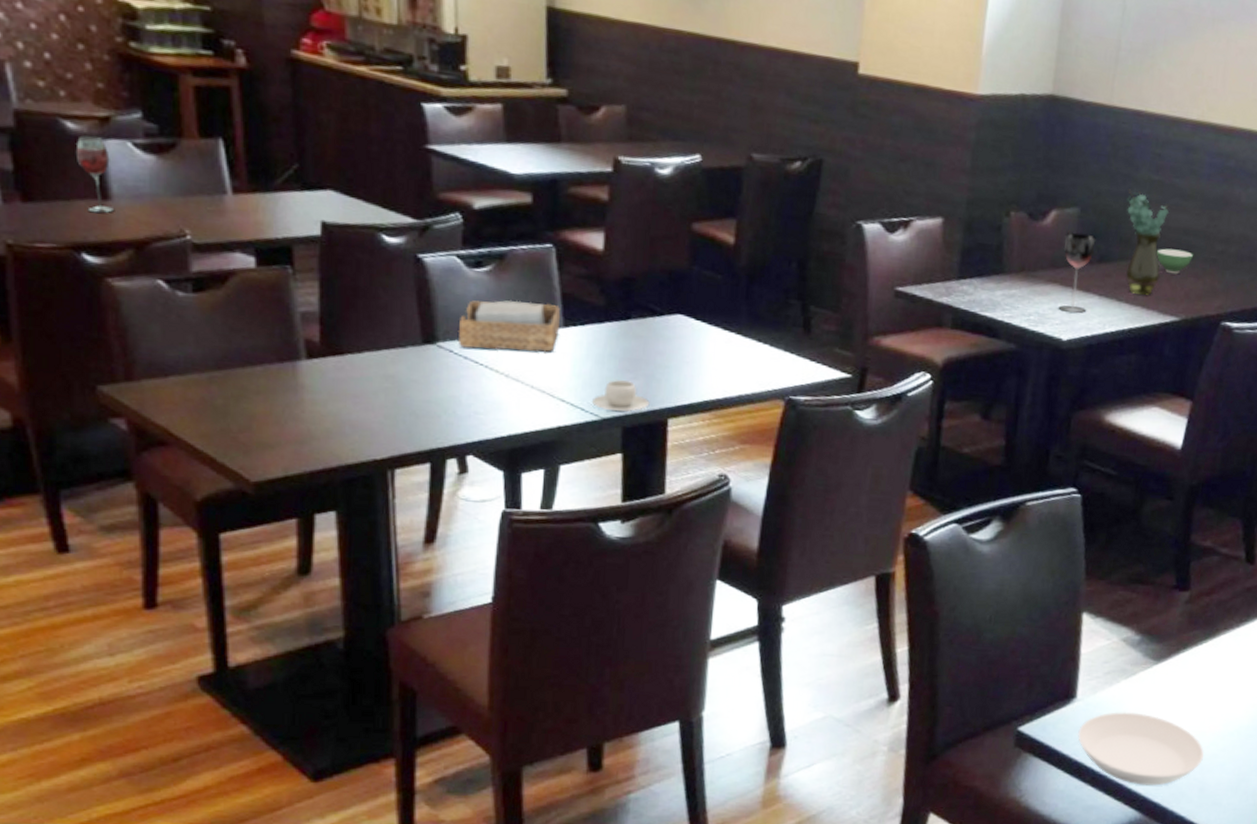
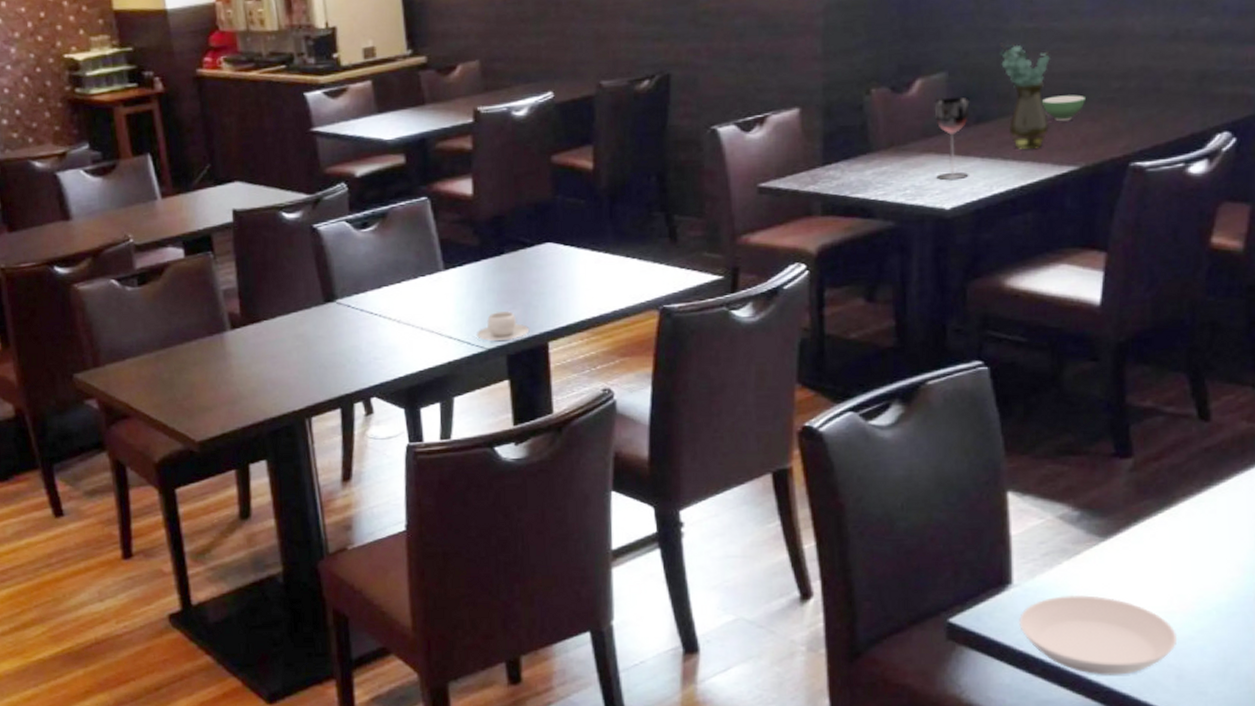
wineglass: present [75,135,115,213] -> none [43,169,75,233]
napkin holder: present [458,300,561,352] -> none [353,250,441,301]

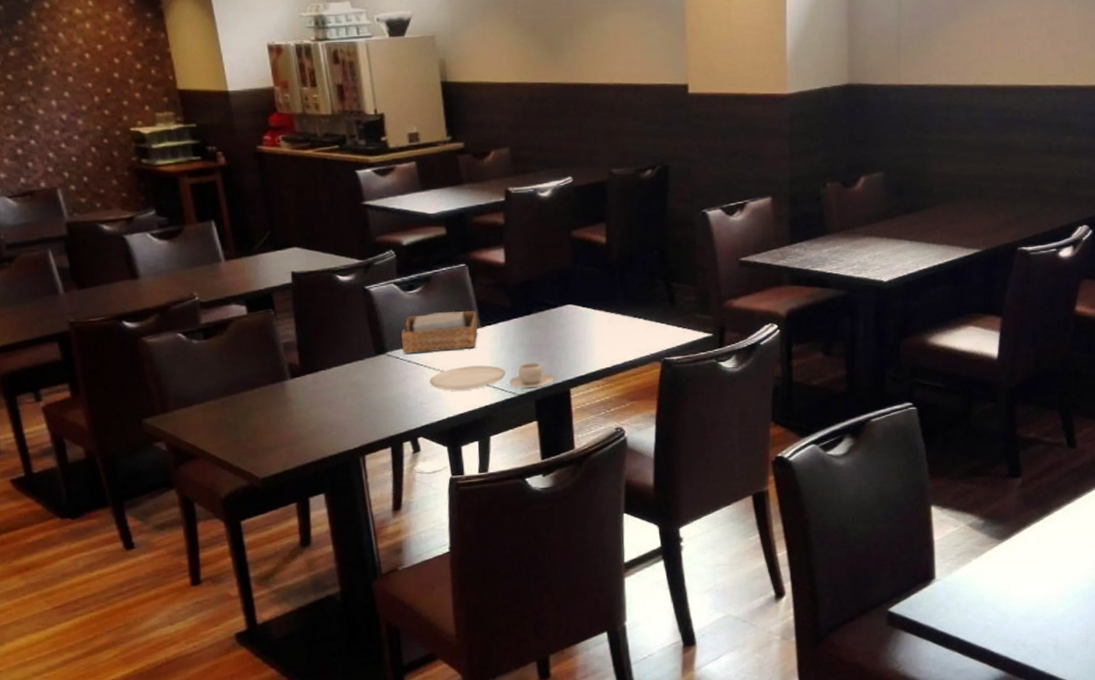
napkin holder: none [353,250,441,301] -> present [401,310,478,354]
plate: none [384,314,473,343] -> present [429,364,506,390]
wineglass: present [934,96,970,180] -> none [874,191,901,258]
vase: present [999,42,1051,149] -> none [923,150,961,235]
saucer: present [1019,595,1178,675] -> none [941,586,1054,648]
bowl: present [1041,94,1087,122] -> none [953,193,987,214]

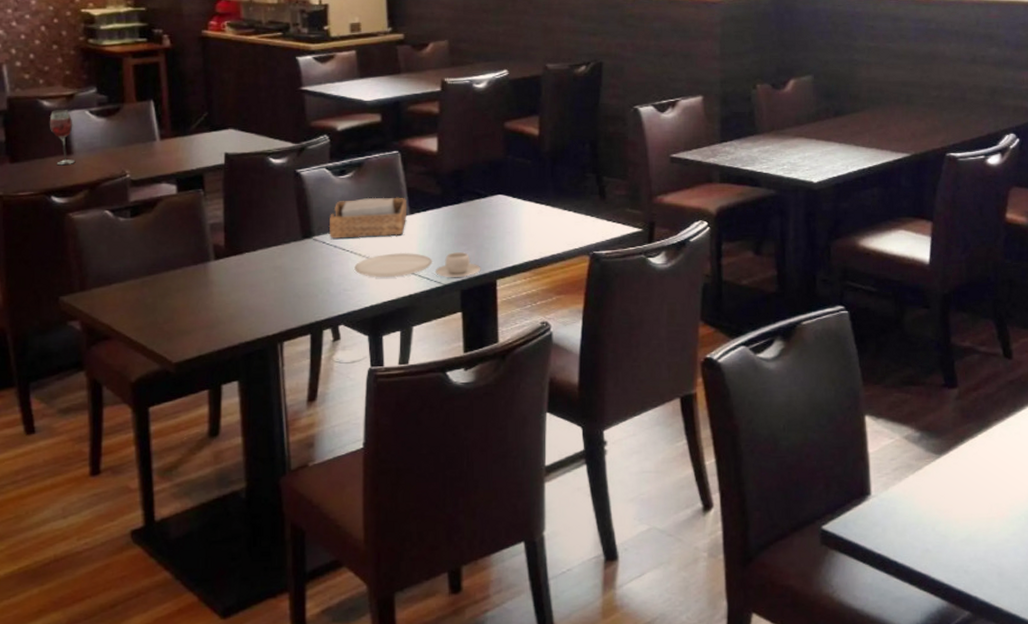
wineglass: none [111,232,143,290] -> present [49,109,76,166]

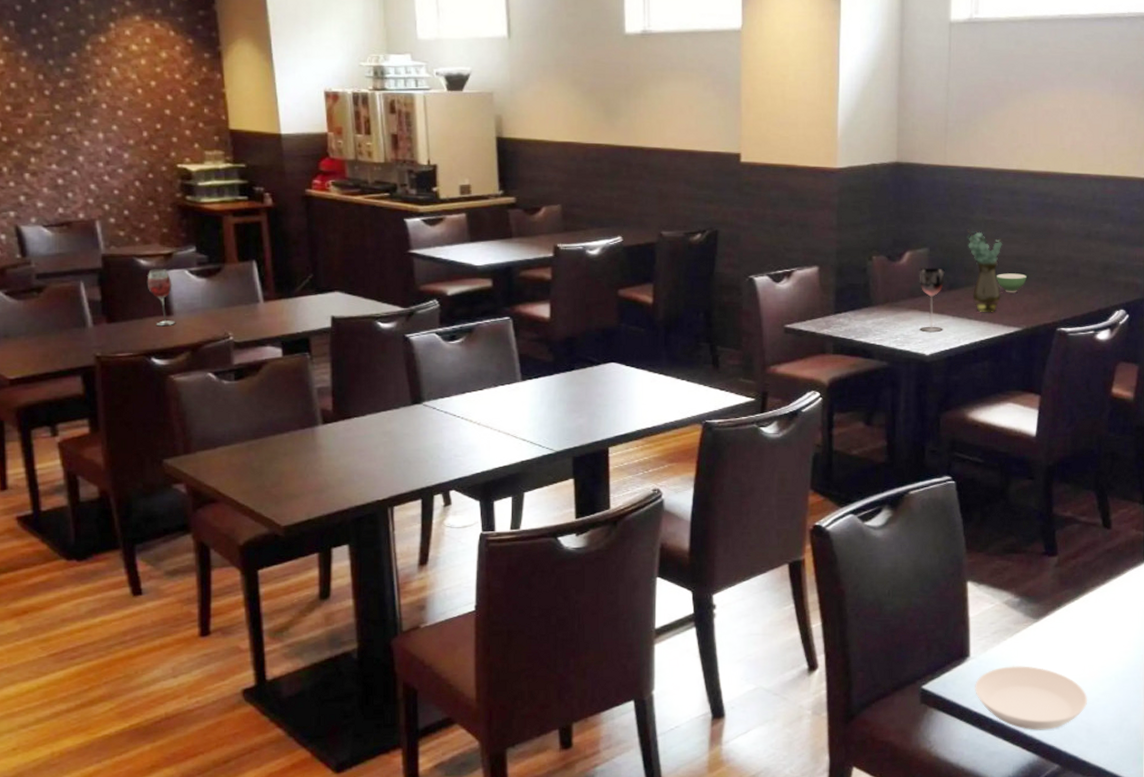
napkin holder: present [328,197,408,239] -> none [439,363,519,404]
plate: present [354,252,432,277] -> none [465,418,544,443]
teacup: present [436,252,481,278] -> none [547,420,593,445]
wineglass: none [804,95,831,160] -> present [919,267,945,333]
vase: none [850,56,889,138] -> present [967,229,1003,312]
saucer: none [877,504,997,574] -> present [975,666,1088,730]
bowl: none [881,99,914,119] -> present [996,273,1028,293]

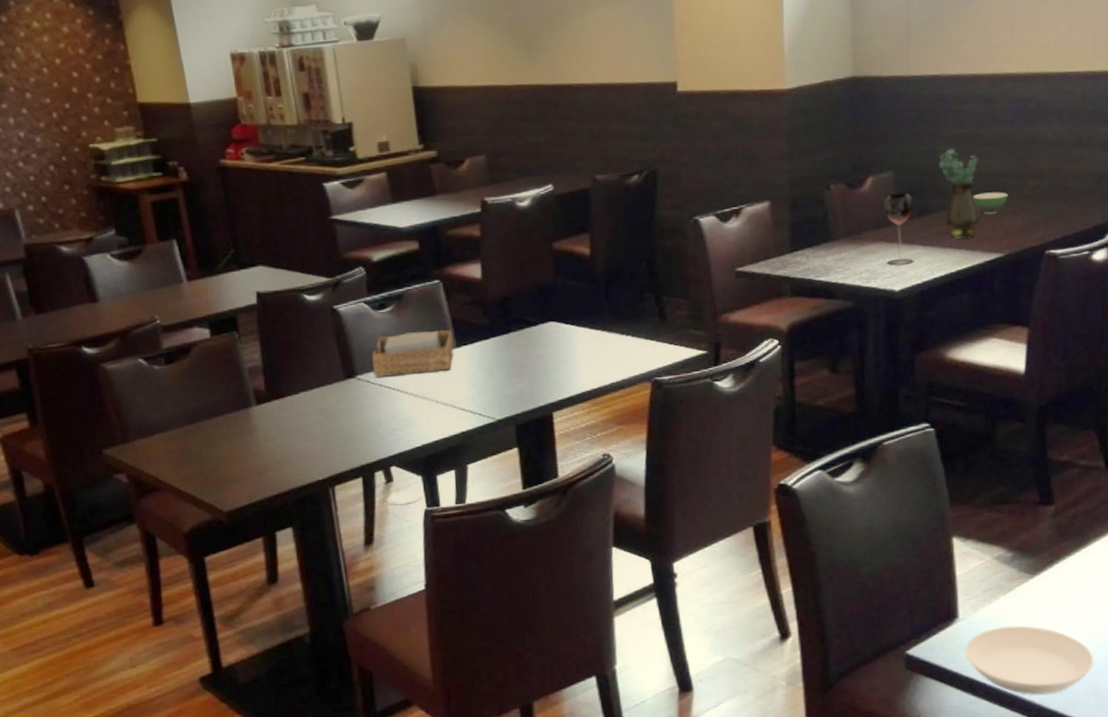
wineglass: present [147,268,176,327] -> none [70,254,103,314]
napkin holder: none [439,363,519,404] -> present [372,329,454,377]

